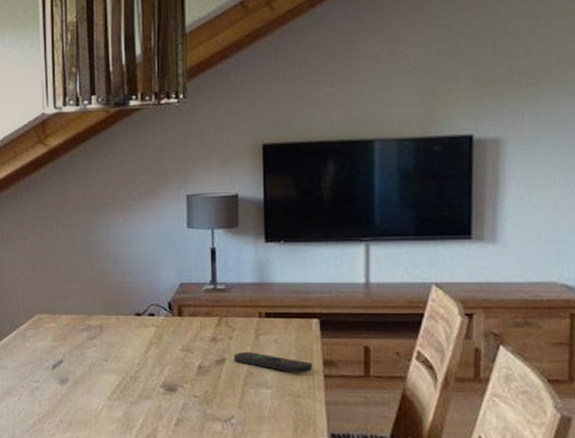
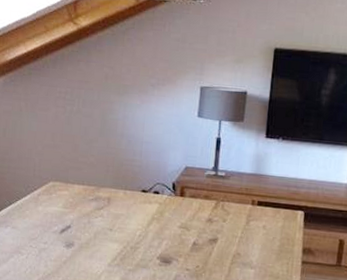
remote control: present [233,352,313,374] -> none [225,234,294,258]

